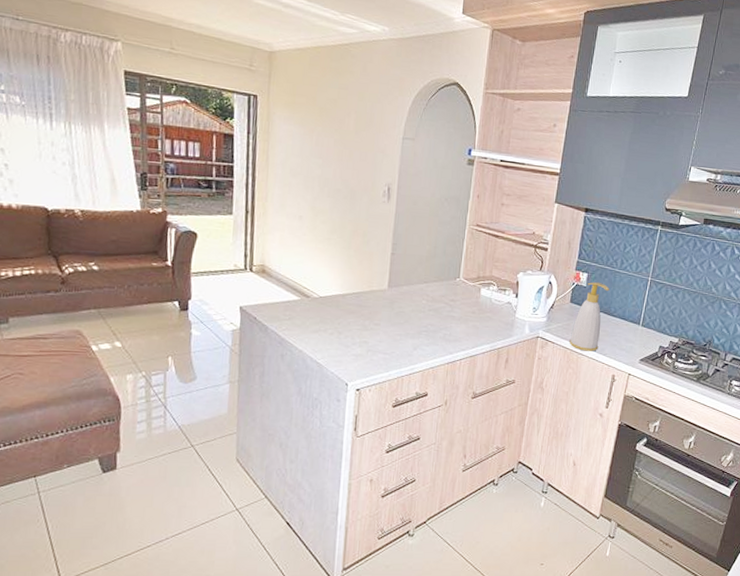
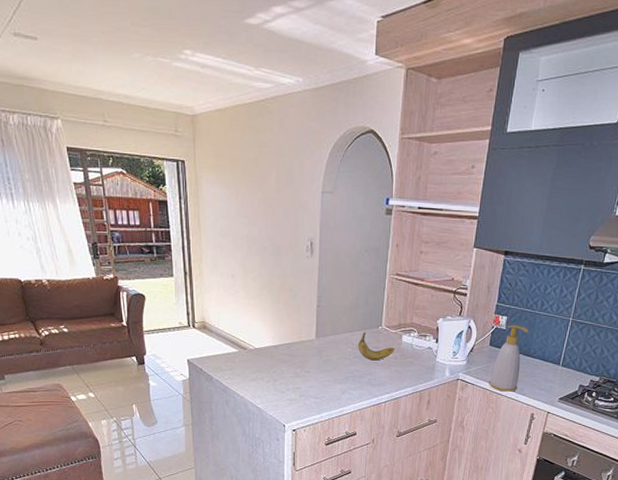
fruit: none [433,283,472,315] -> present [358,332,395,361]

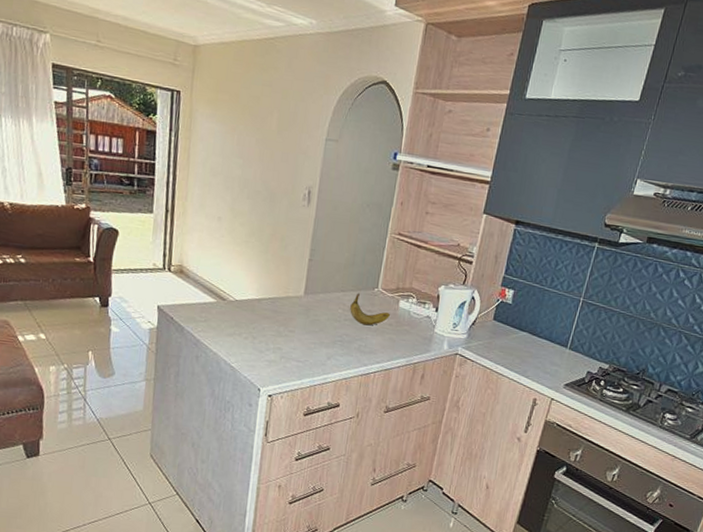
soap bottle: present [489,324,529,392] -> none [490,299,537,373]

